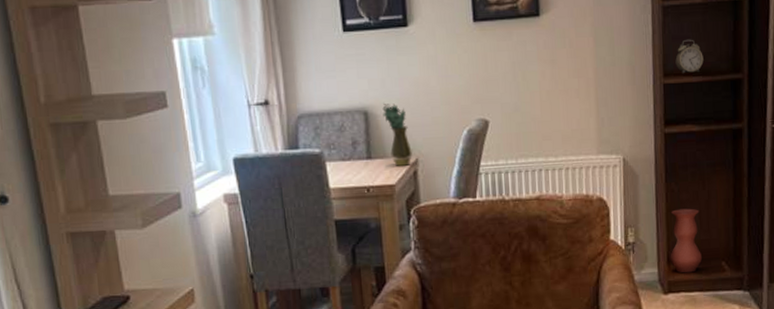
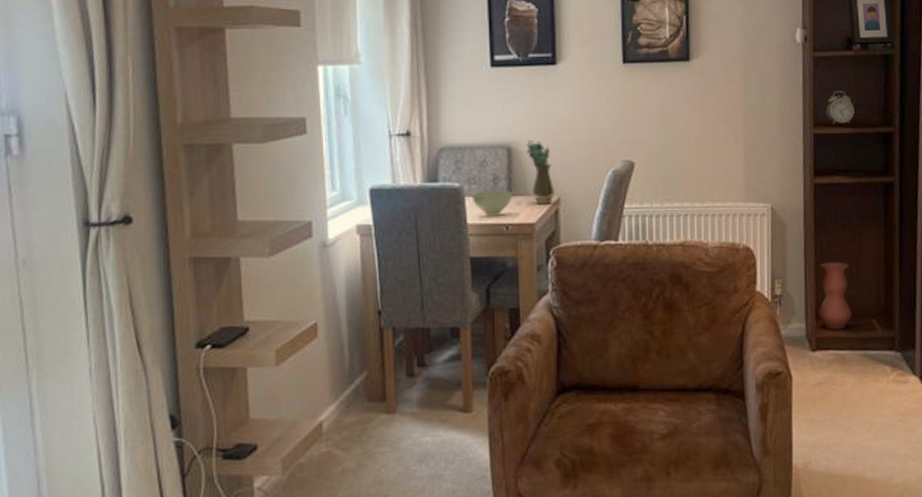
bowl: none [332,154,372,180] -> present [472,190,513,216]

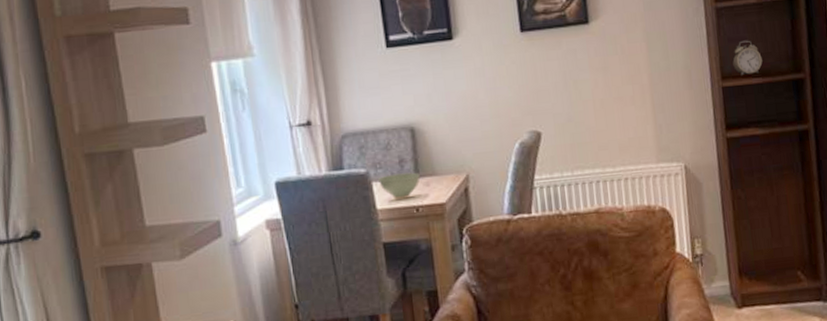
vase: present [526,139,555,206] -> none [429,118,463,184]
vase: present [818,262,853,330] -> none [739,215,777,286]

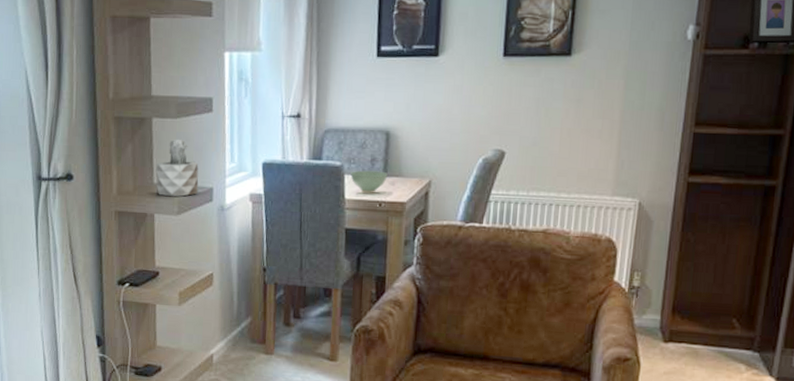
succulent plant: none [145,168,203,240] -> present [155,139,199,197]
alarm clock: present [732,40,763,75] -> none [710,90,743,124]

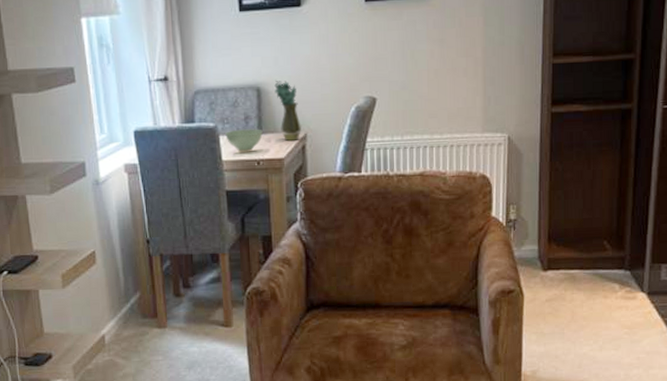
succulent plant: present [155,139,199,197] -> none [21,113,70,175]
vase: none [403,125,427,187] -> present [274,80,301,142]

